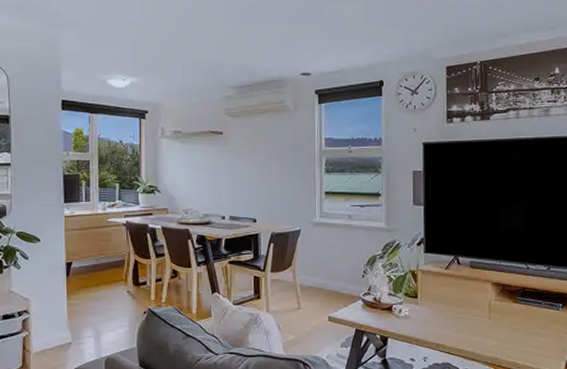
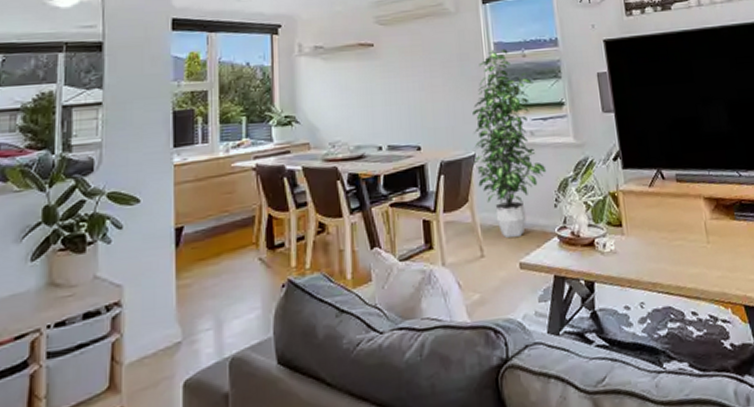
indoor plant: none [299,144,359,296] -> present [472,48,547,238]

